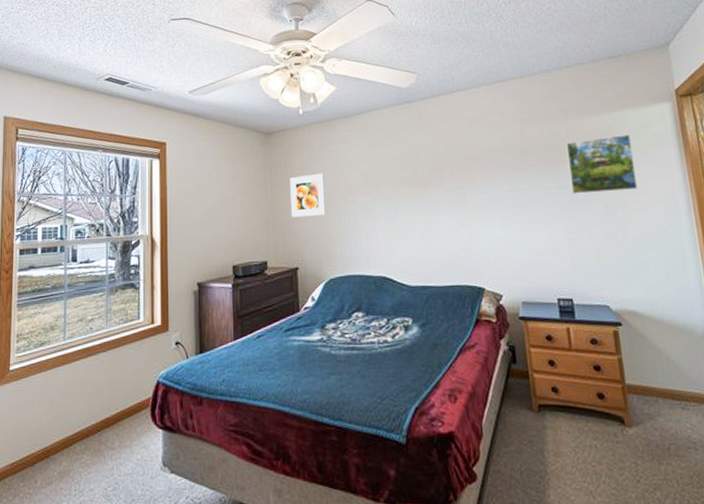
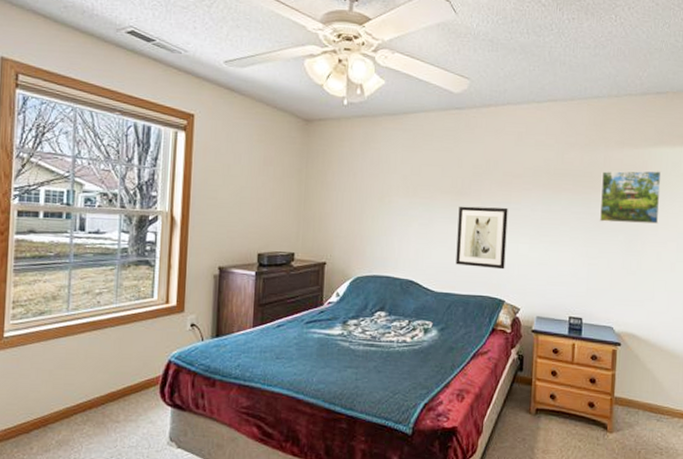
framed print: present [290,173,326,218] -> none [324,169,362,213]
wall art: none [423,193,480,256] -> present [455,206,508,270]

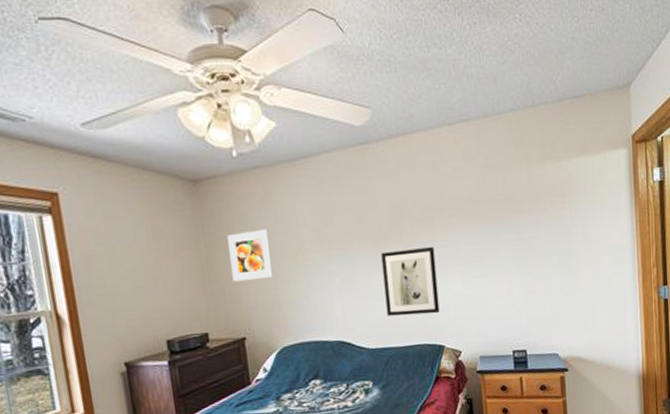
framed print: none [324,169,362,213] -> present [227,228,274,282]
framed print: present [599,170,662,224] -> none [527,182,591,246]

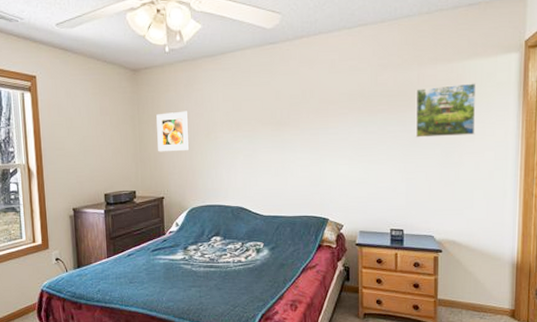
wall art: present [381,247,440,316] -> none [280,134,327,191]
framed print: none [527,182,591,246] -> present [415,83,477,138]

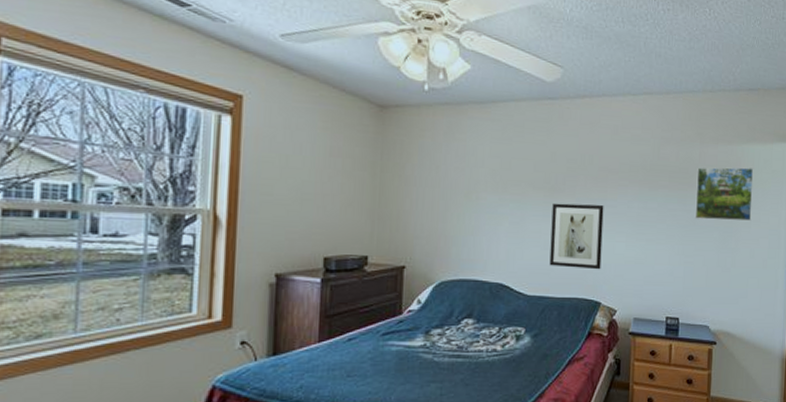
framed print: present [156,111,190,152] -> none [403,162,446,211]
wall art: none [280,134,327,191] -> present [549,203,604,270]

